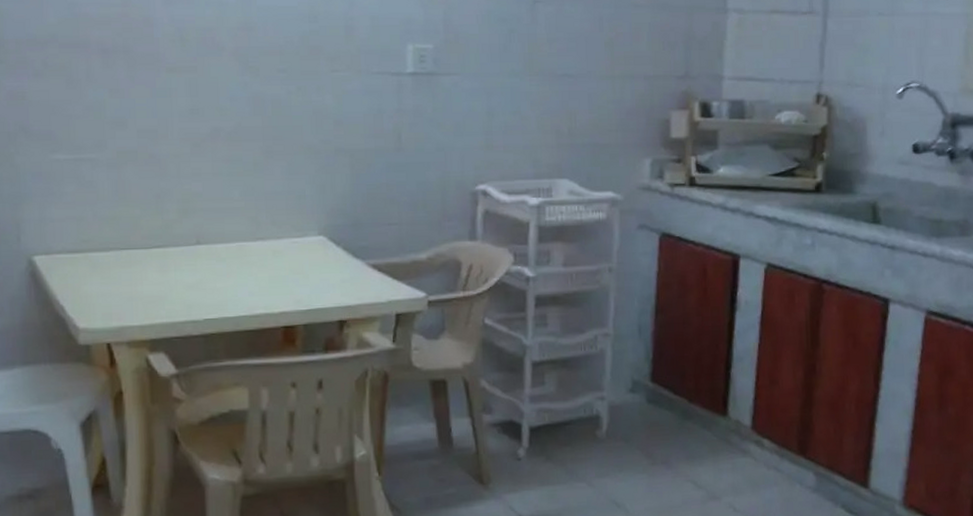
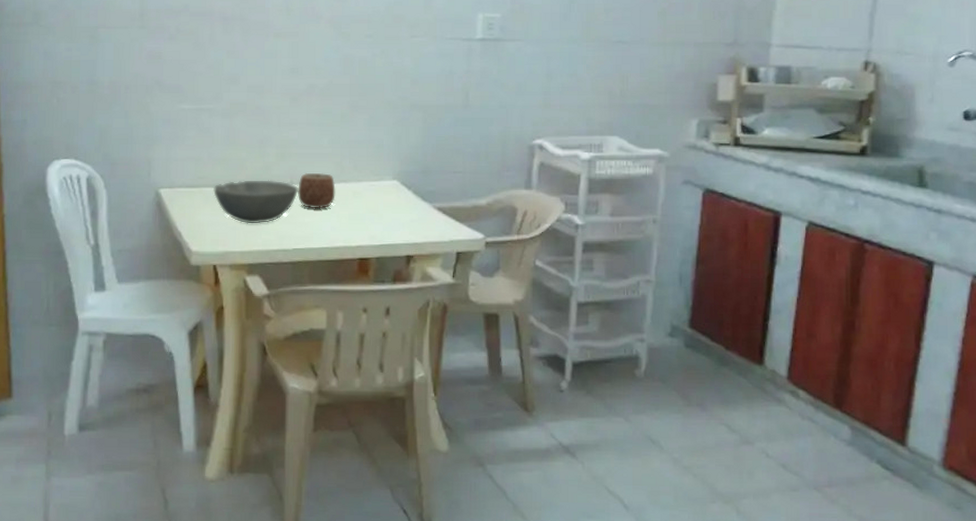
bowl: none [102,240,207,293] -> present [213,180,299,224]
mug: none [205,231,252,273] -> present [297,173,336,209]

